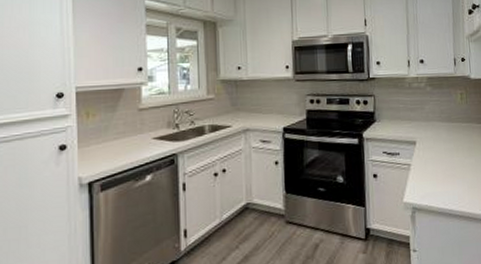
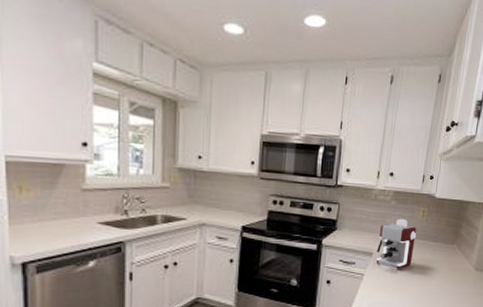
coffee maker: none [419,103,459,156] -> present [376,218,417,269]

